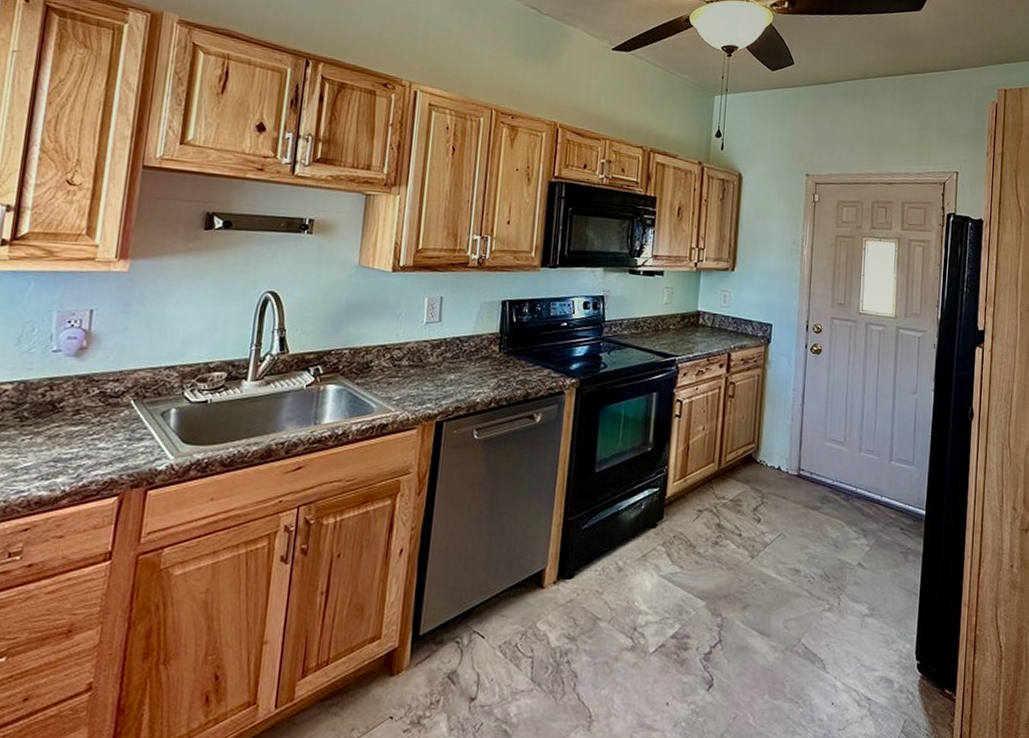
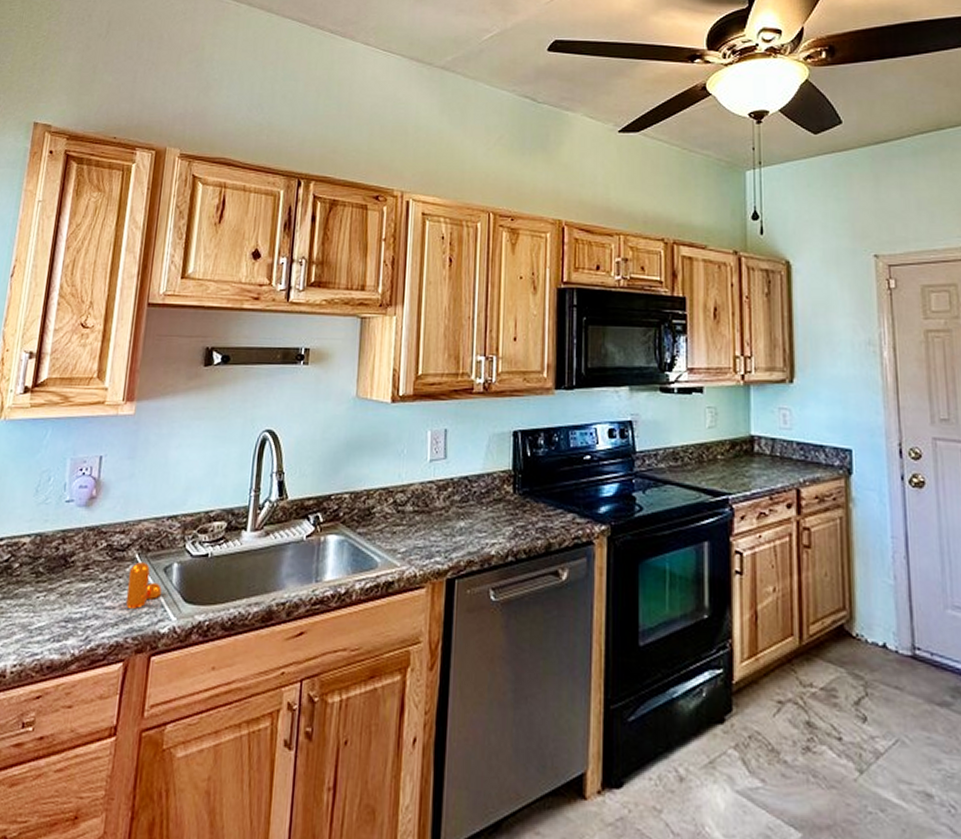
pepper shaker: none [120,407,160,449] -> present [125,561,163,609]

